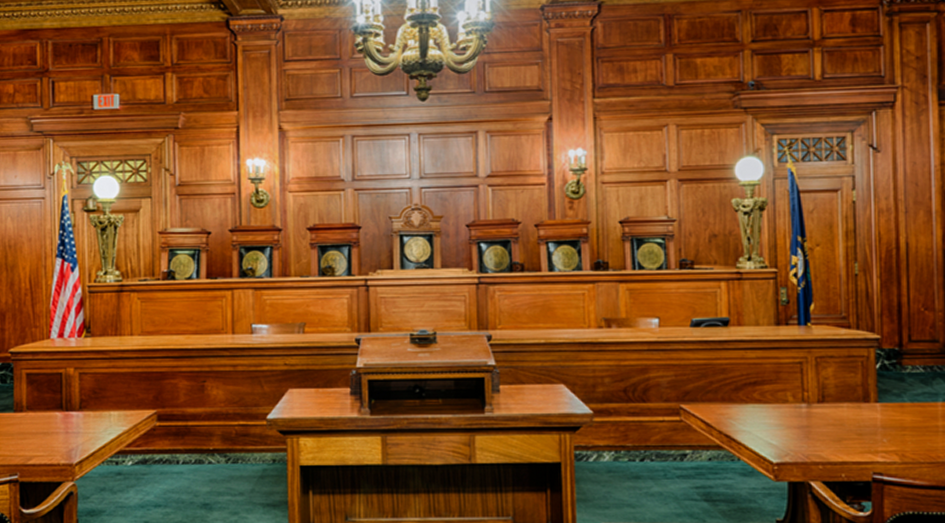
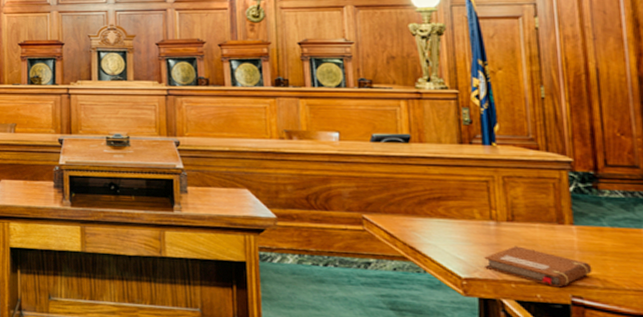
notebook: none [795,427,892,466] -> present [484,246,592,288]

